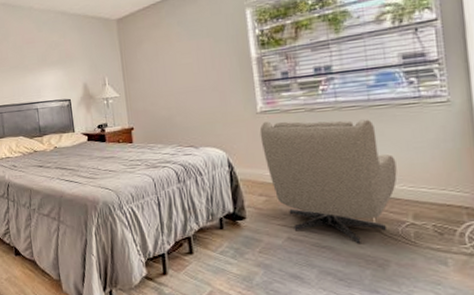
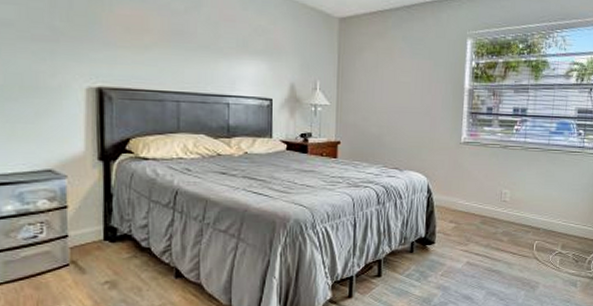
armchair: present [259,119,397,244] -> none [459,152,558,269]

